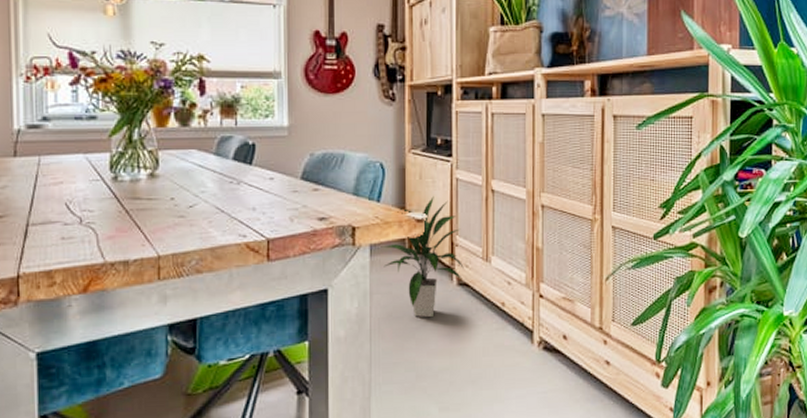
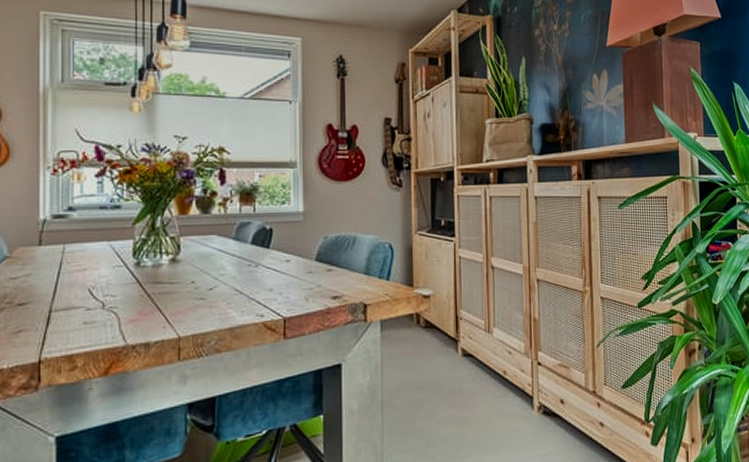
indoor plant: present [383,196,464,318] -> none [393,274,468,388]

